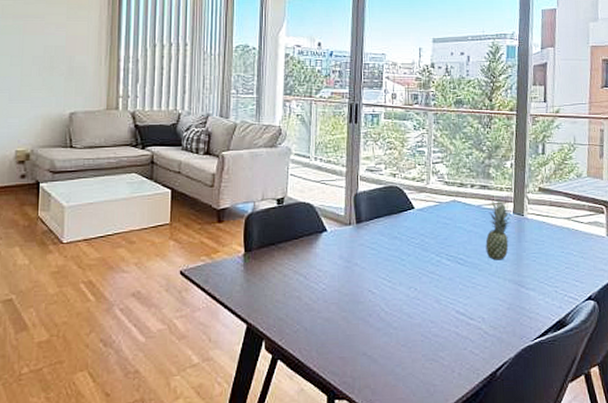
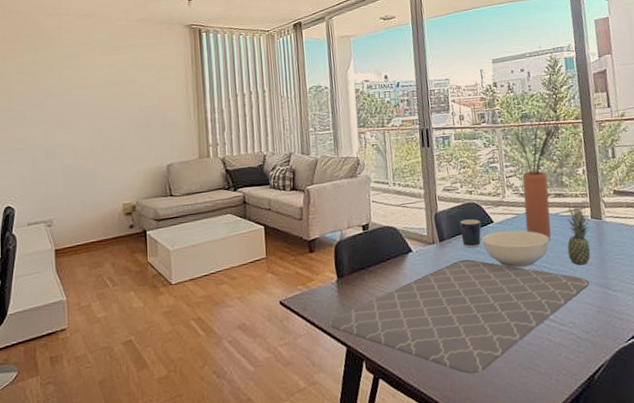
placemat: none [230,245,503,362] -> present [328,259,589,374]
mug: none [379,203,402,233] -> present [459,219,482,248]
bowl: none [400,218,469,257] -> present [481,230,550,268]
vase: none [446,99,494,232] -> present [514,113,560,240]

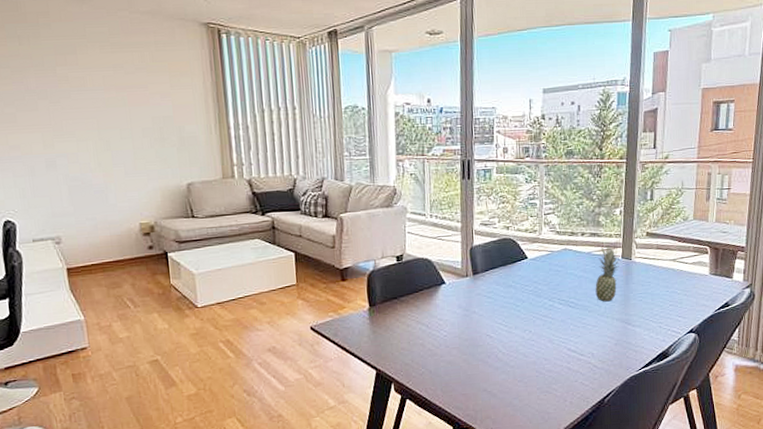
placemat: present [328,259,589,374] -> none [359,293,611,396]
mug: present [459,219,482,248] -> none [494,254,516,282]
bowl: present [481,230,550,268] -> none [514,266,580,302]
vase: present [514,113,560,240] -> none [557,150,605,277]

